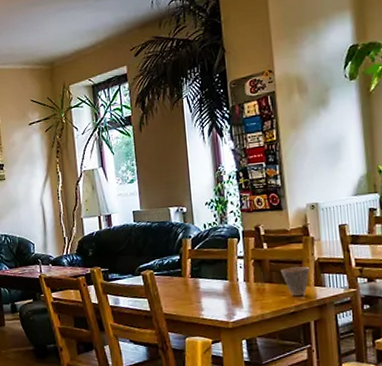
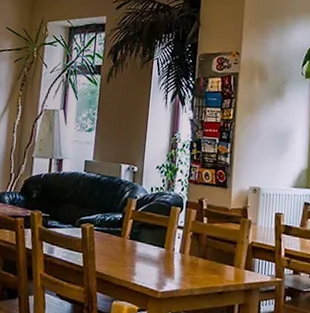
cup: present [281,266,309,296] -> none [216,246,242,277]

